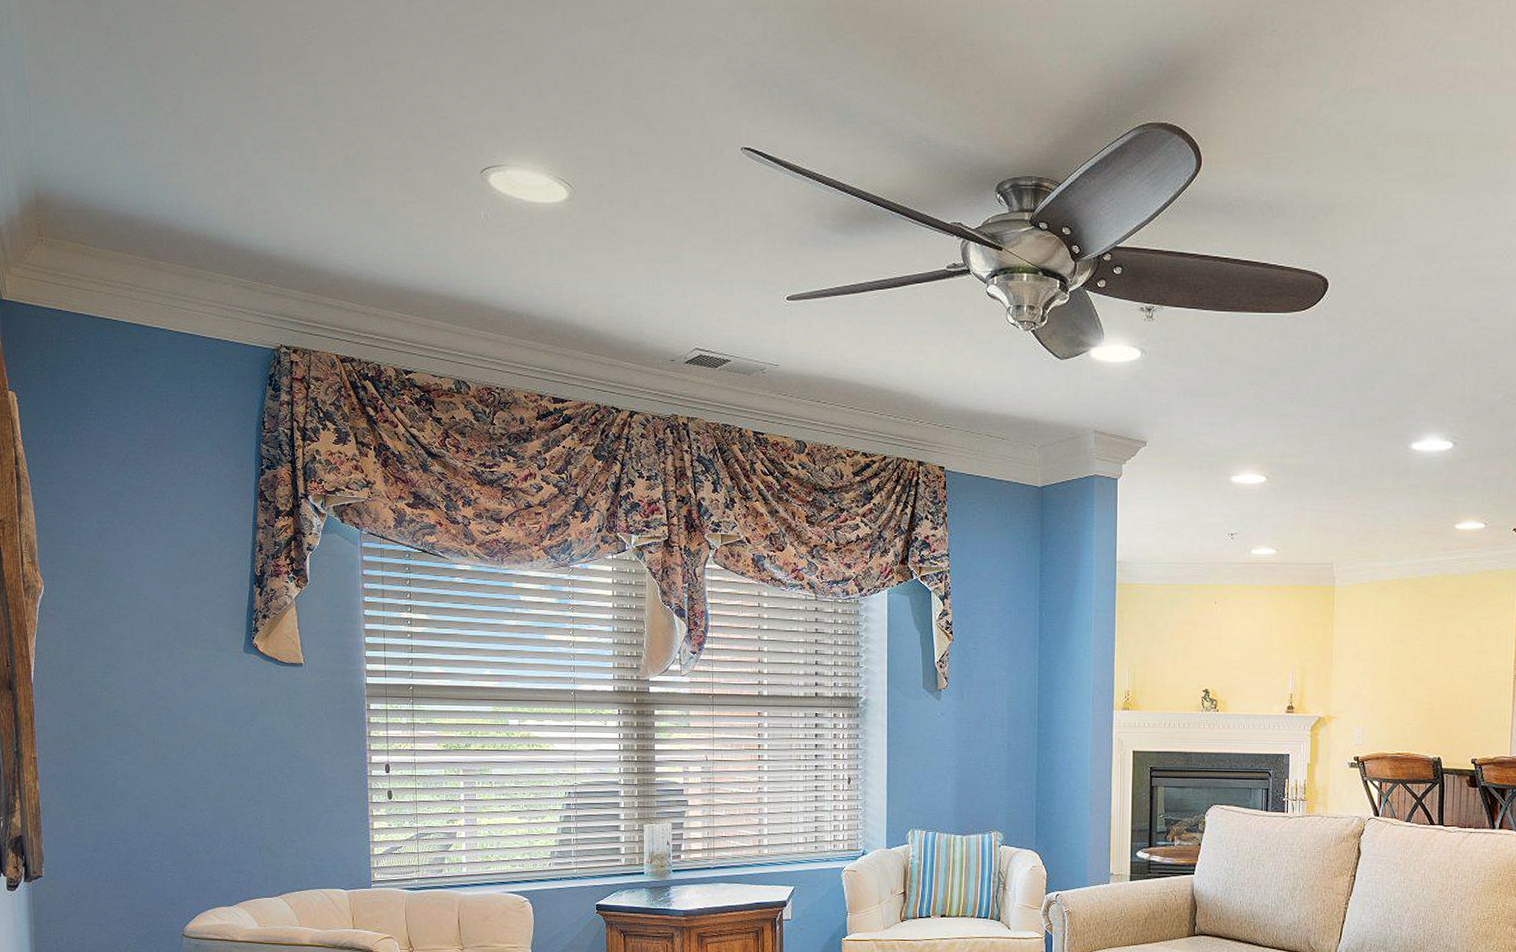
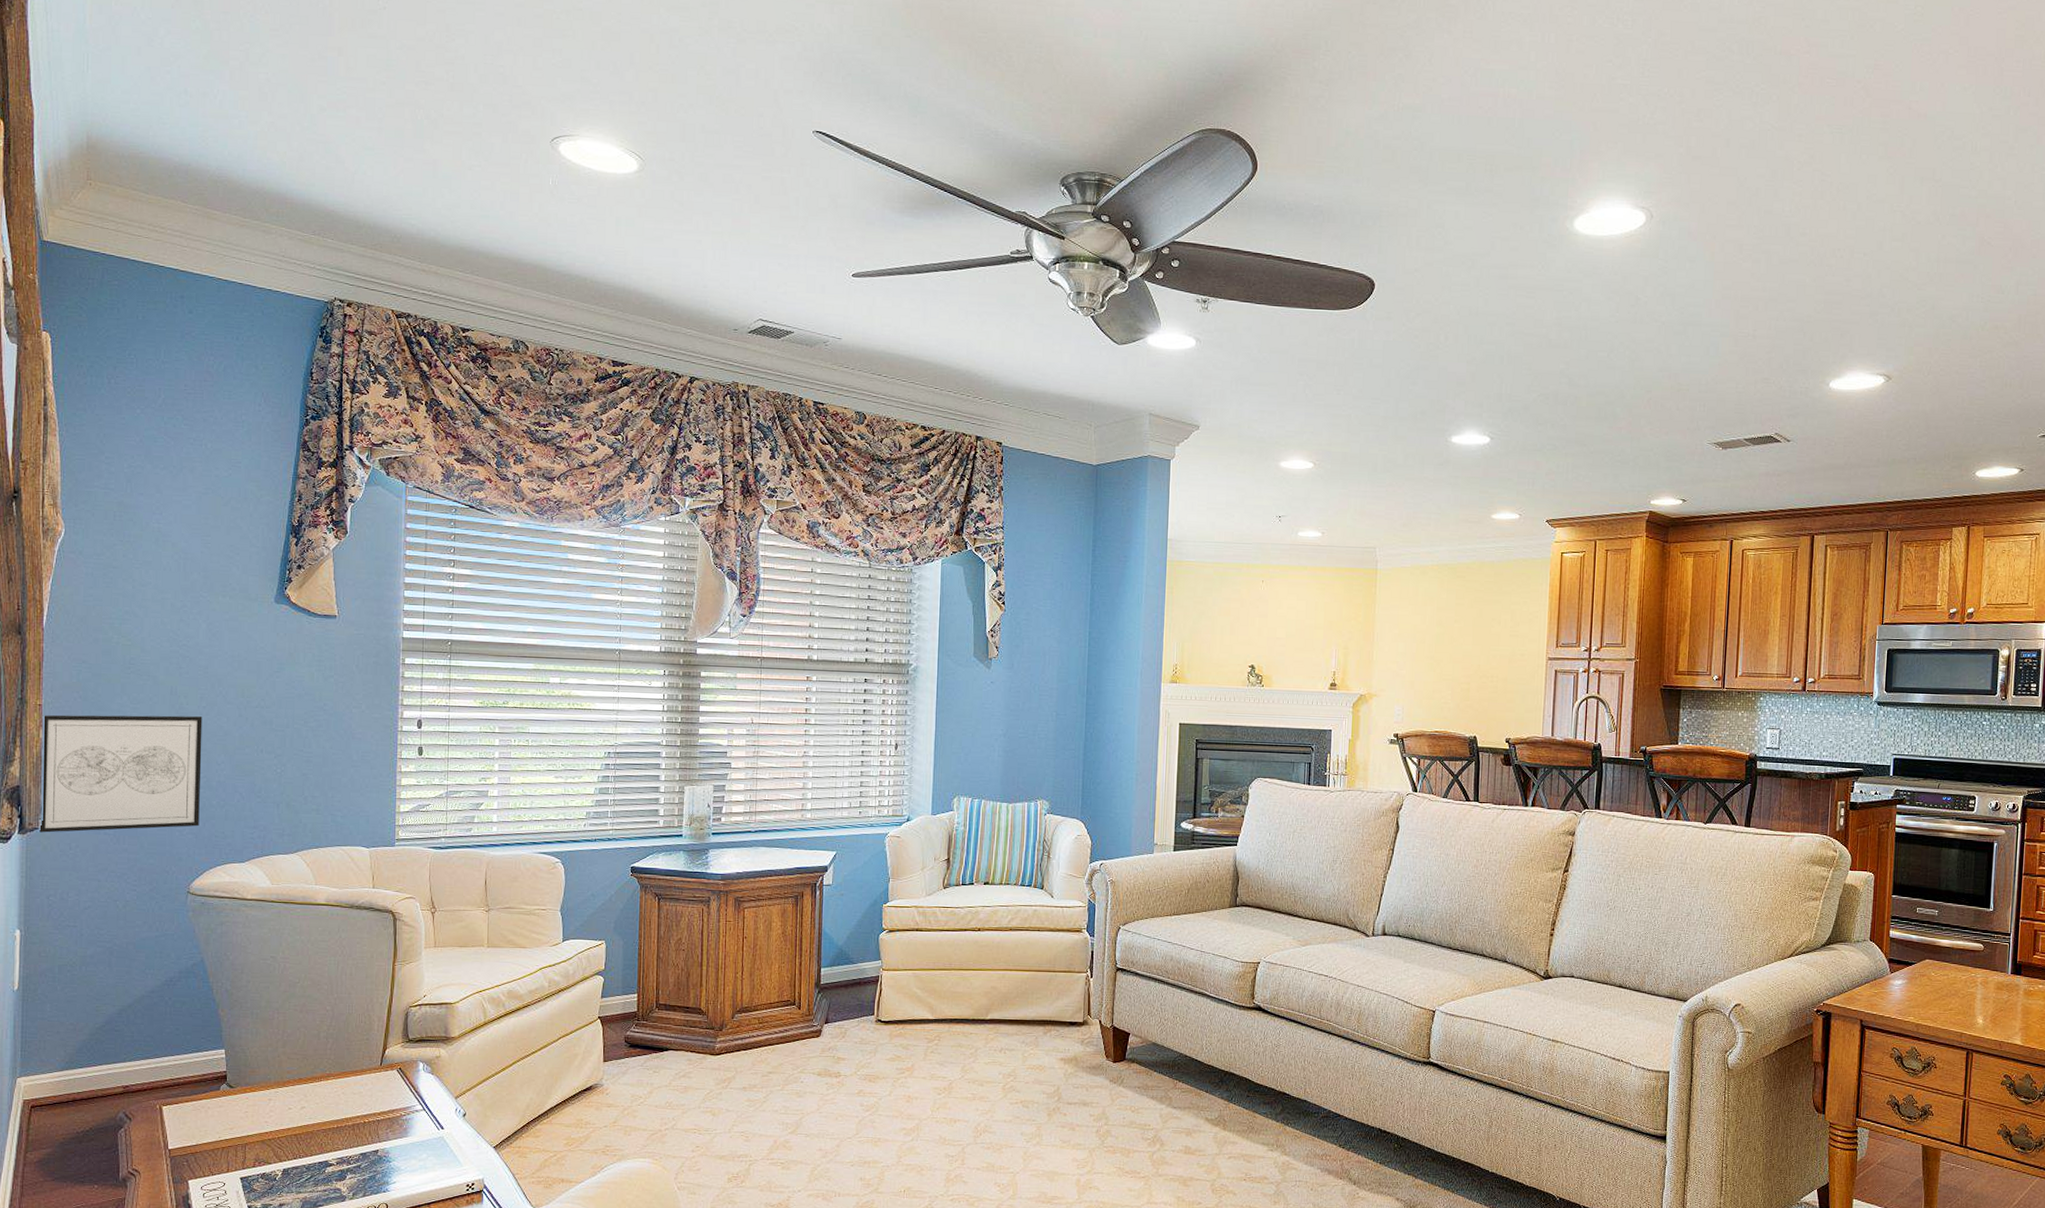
wall art: none [37,765,189,880] -> present [39,714,202,833]

